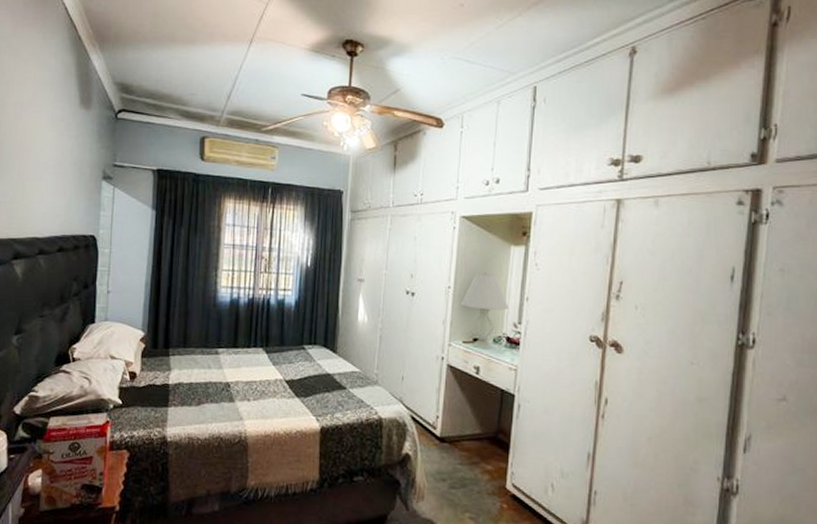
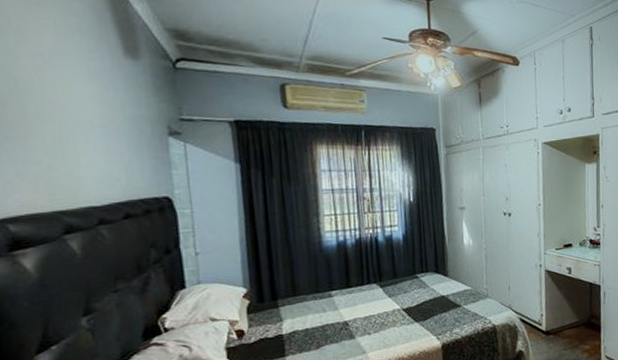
table lamp: present [460,272,509,349] -> none [550,188,589,253]

